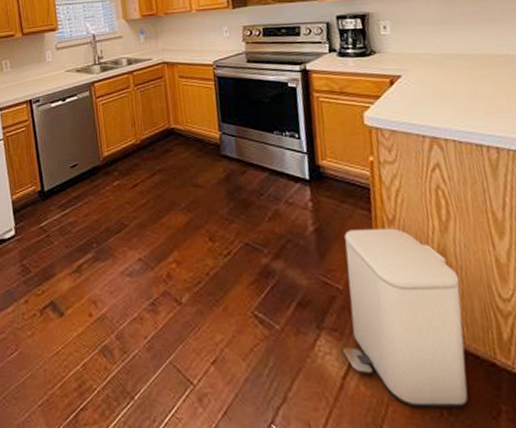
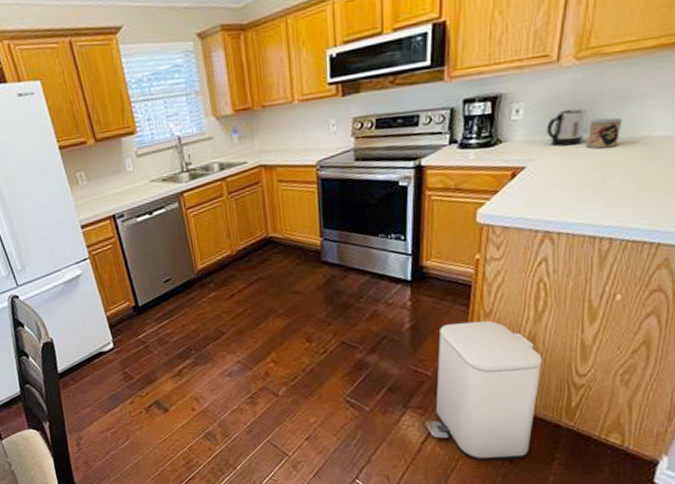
kettle: none [413,27,449,59] -> present [547,108,585,147]
tin can: none [451,36,481,63] -> present [586,117,623,150]

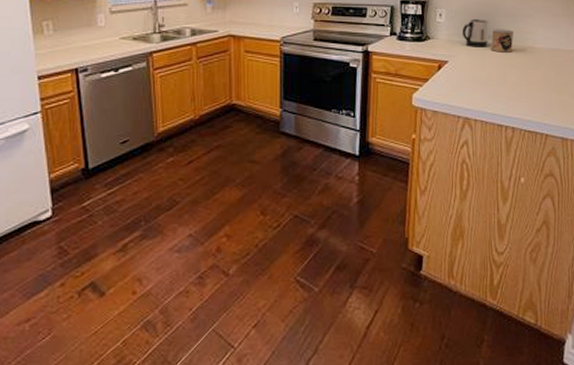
pedal bin: present [424,320,543,461] -> none [369,197,469,346]

